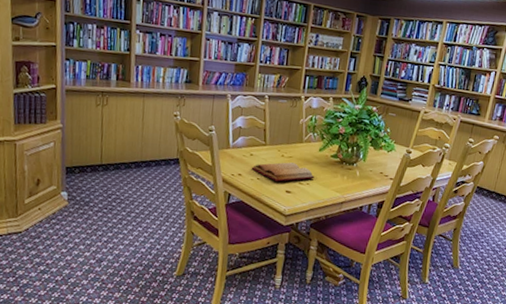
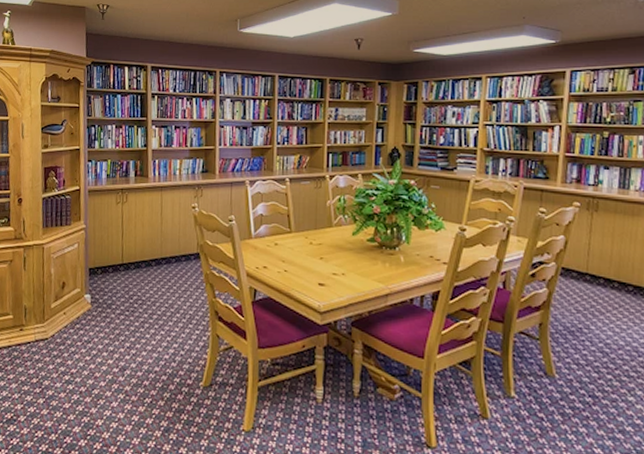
bible: present [251,162,315,182] -> none [277,250,351,273]

